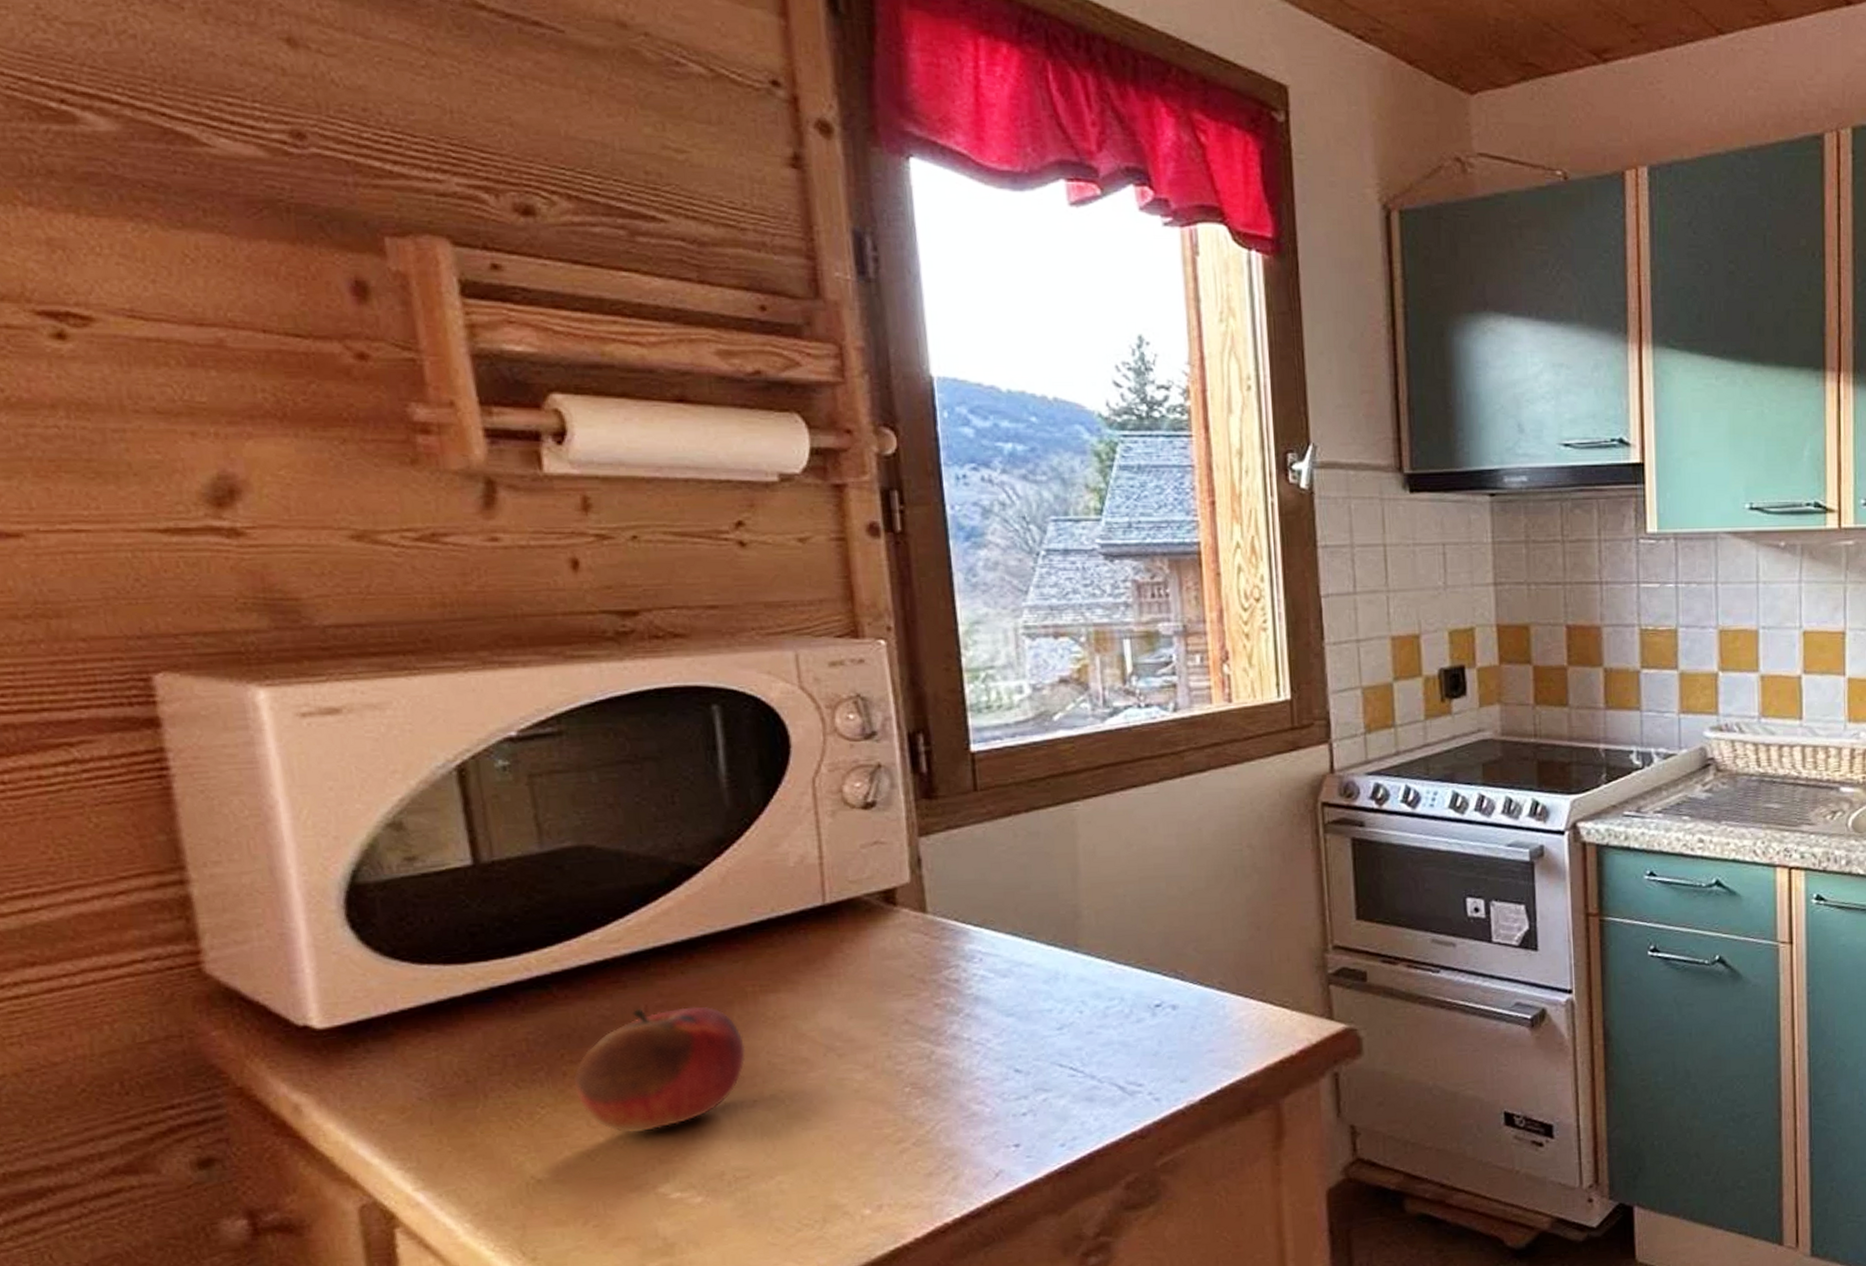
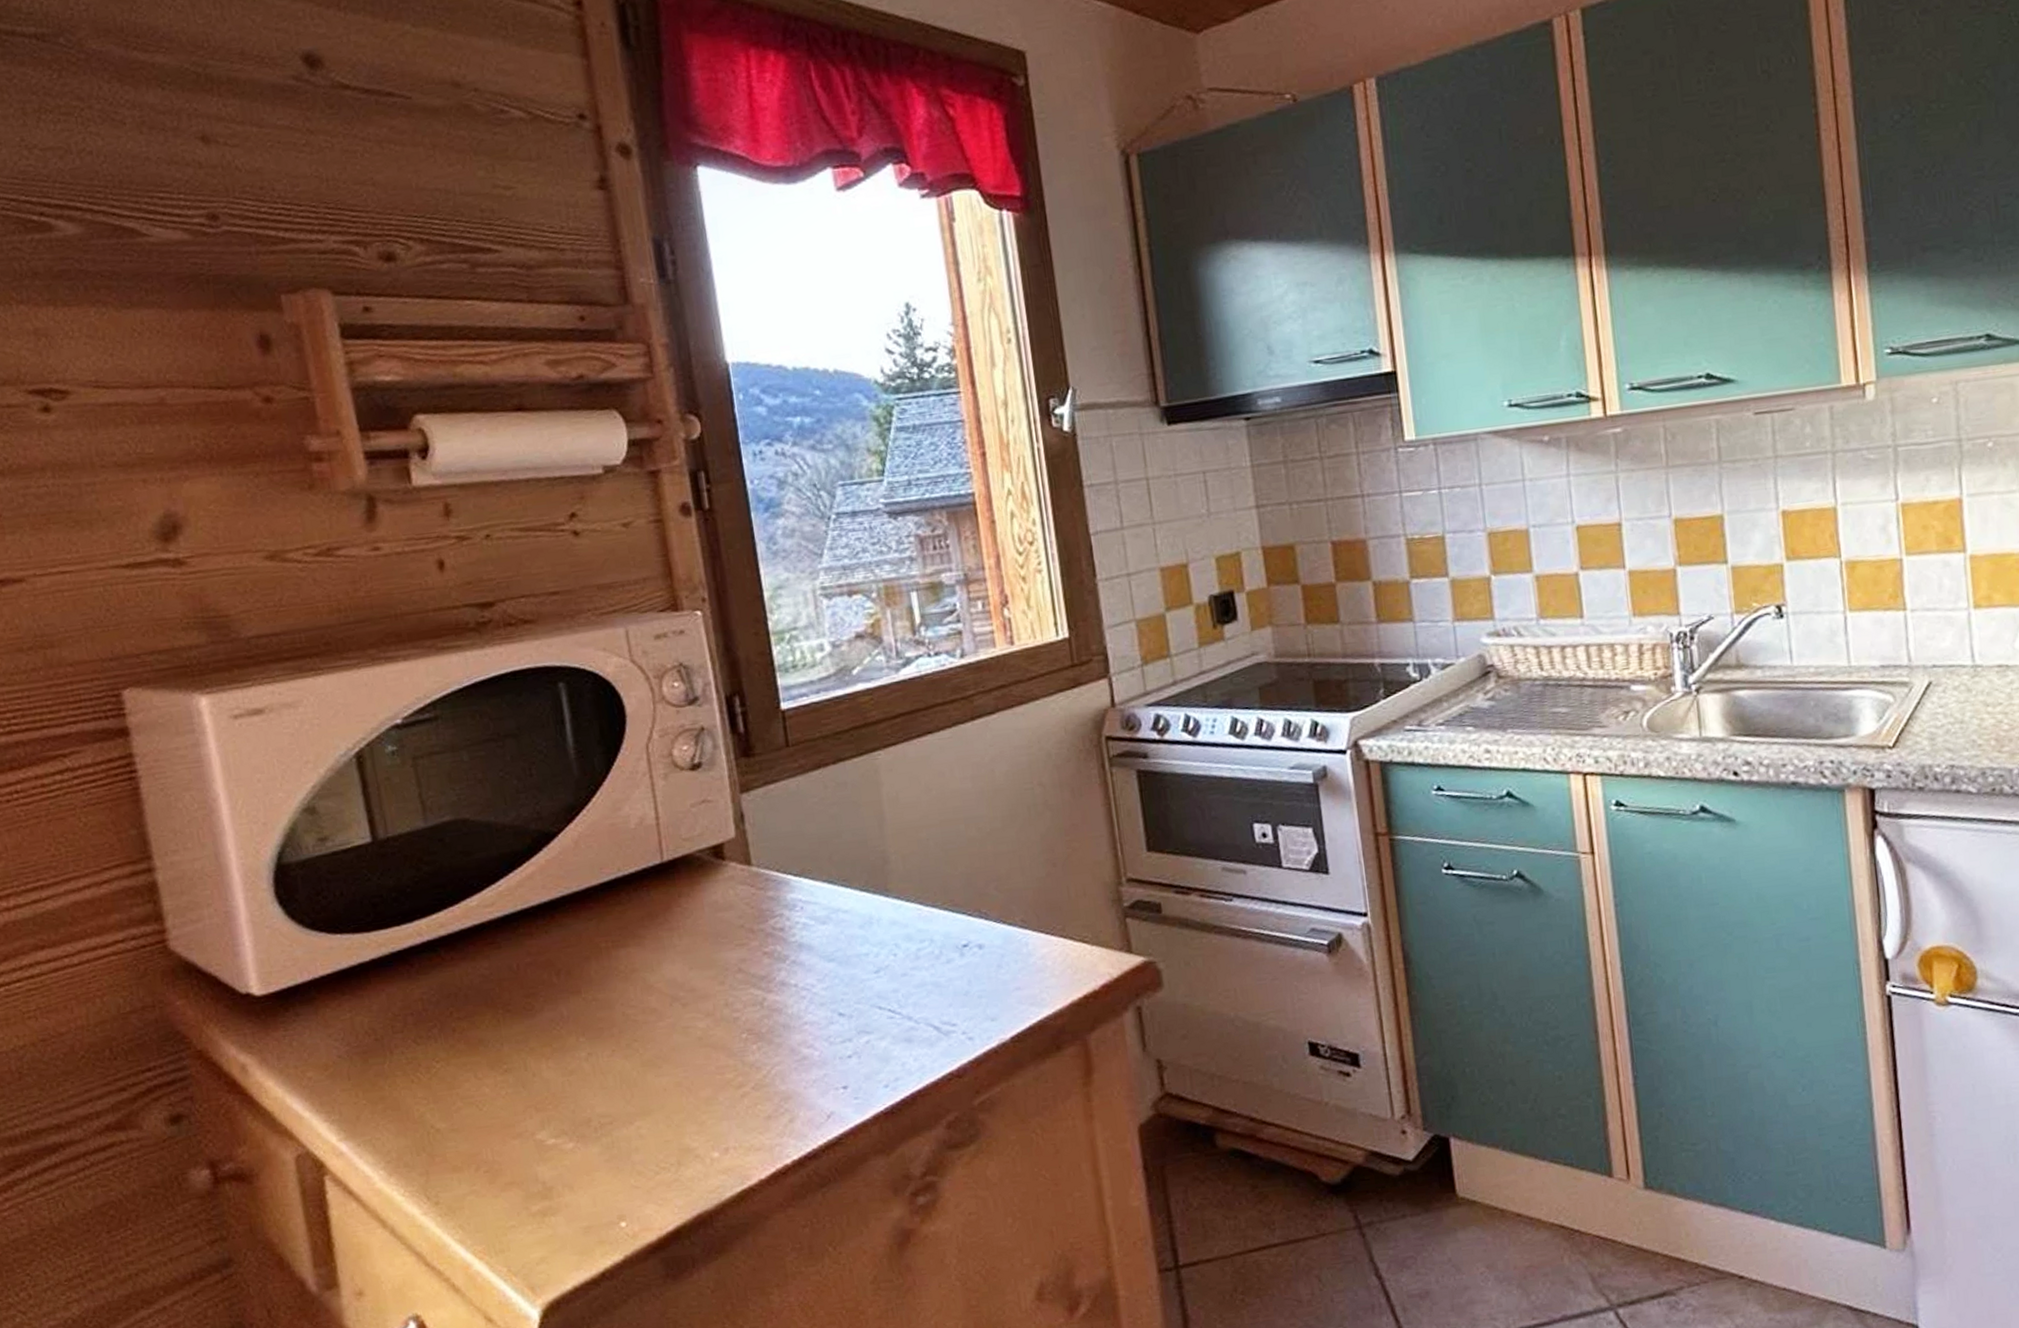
fruit: present [573,1006,746,1134] -> none [461,963,603,1084]

